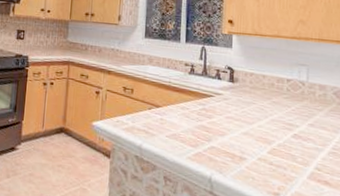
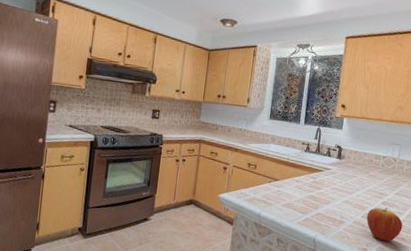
fruit: none [274,142,324,185] -> present [366,208,403,242]

